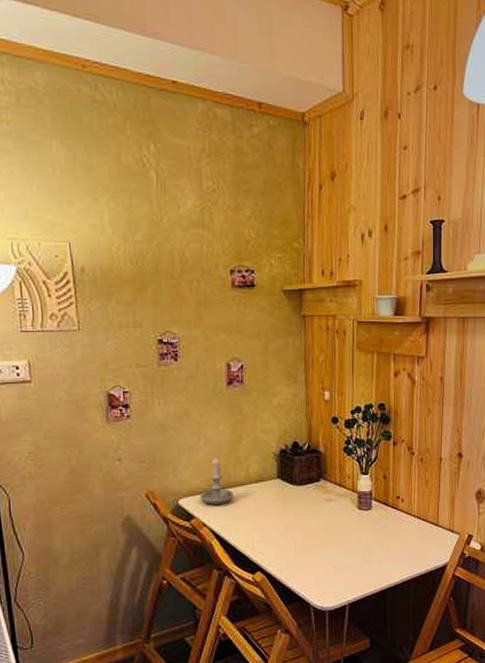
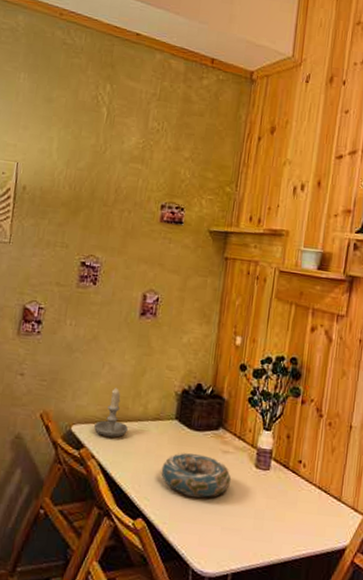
decorative bowl: none [271,506,337,545] -> present [161,452,231,498]

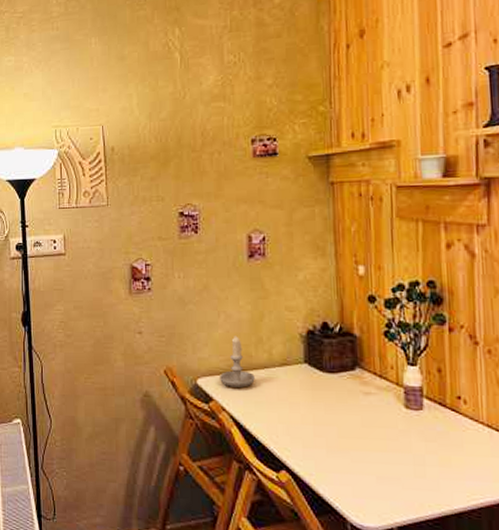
decorative bowl: present [161,452,231,498] -> none [298,397,378,445]

